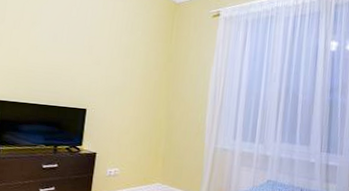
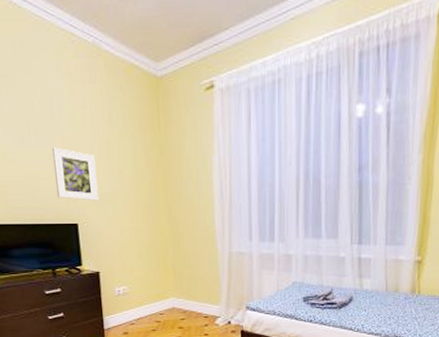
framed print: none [74,45,113,92] -> present [52,147,98,201]

